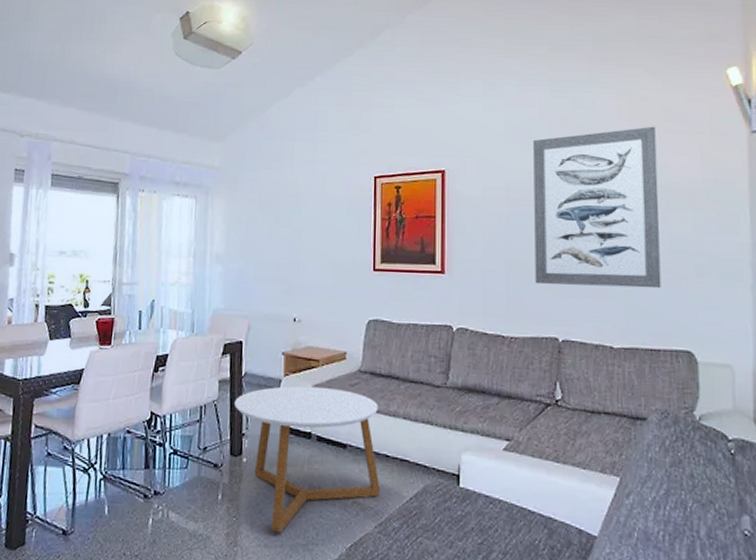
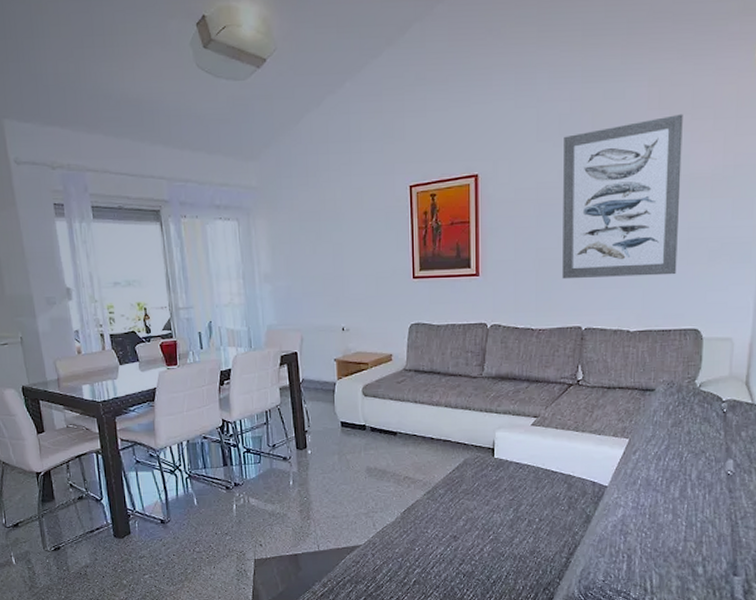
coffee table: present [235,385,381,533] -> none [296,386,428,506]

